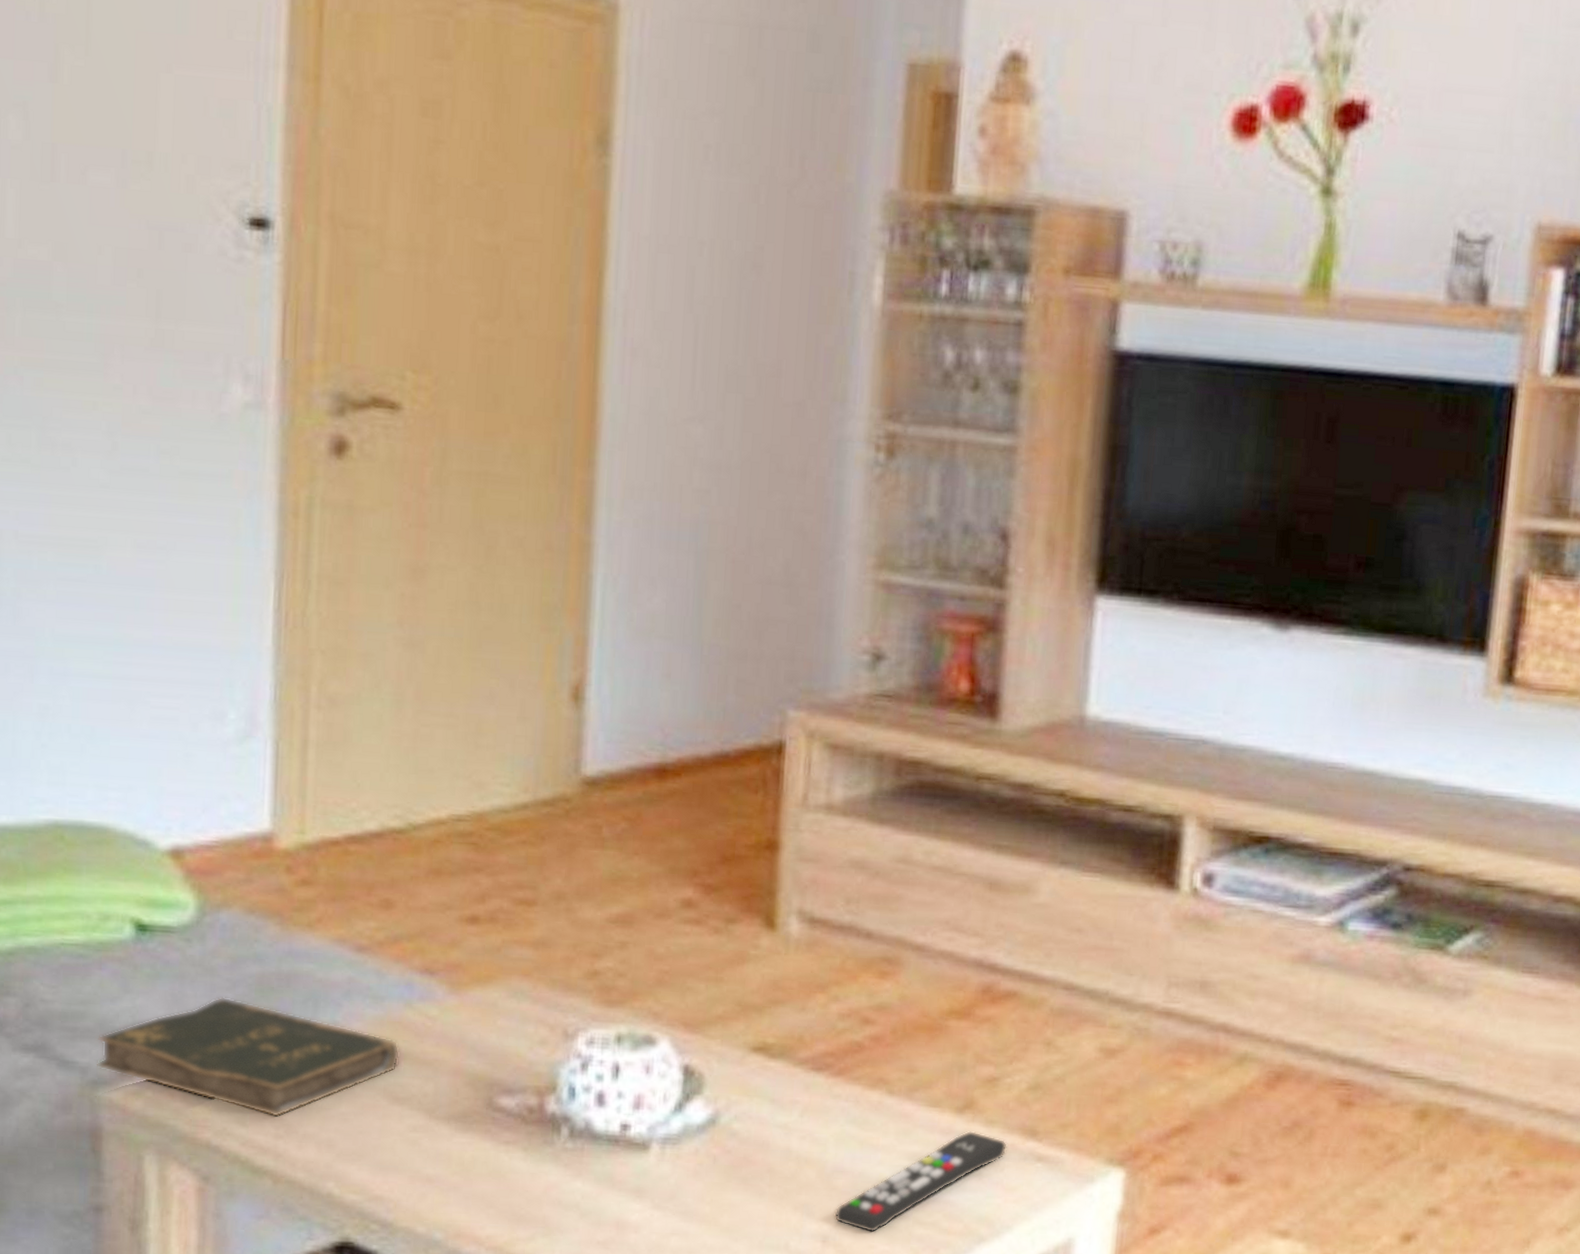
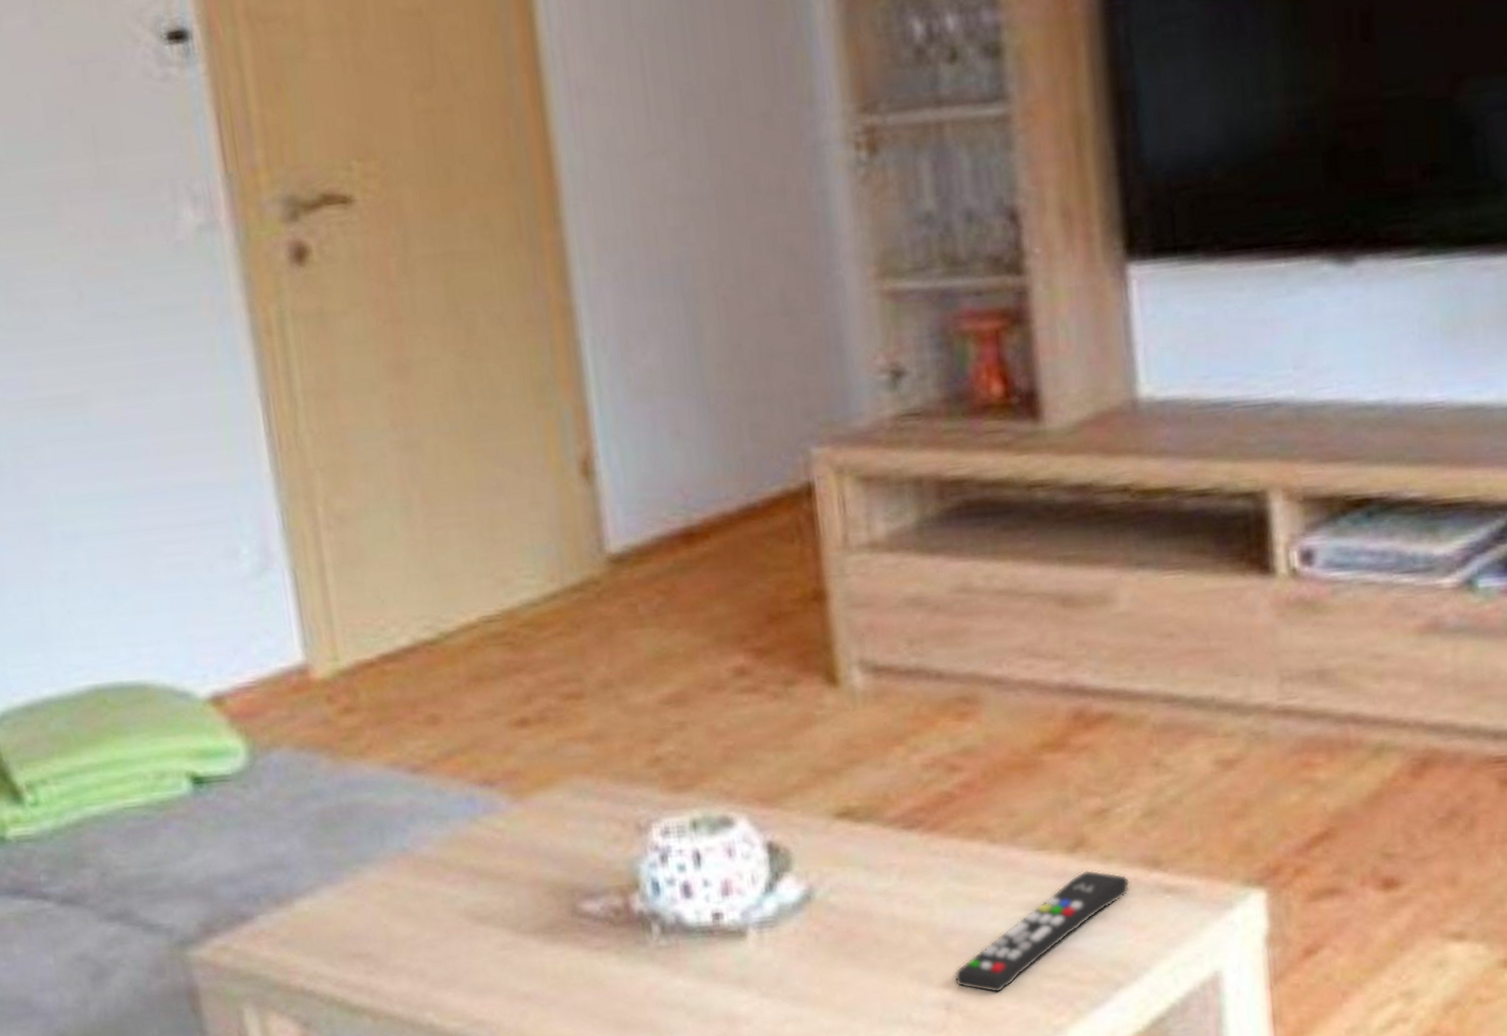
bible: present [97,996,401,1118] -> none [176,838,475,954]

